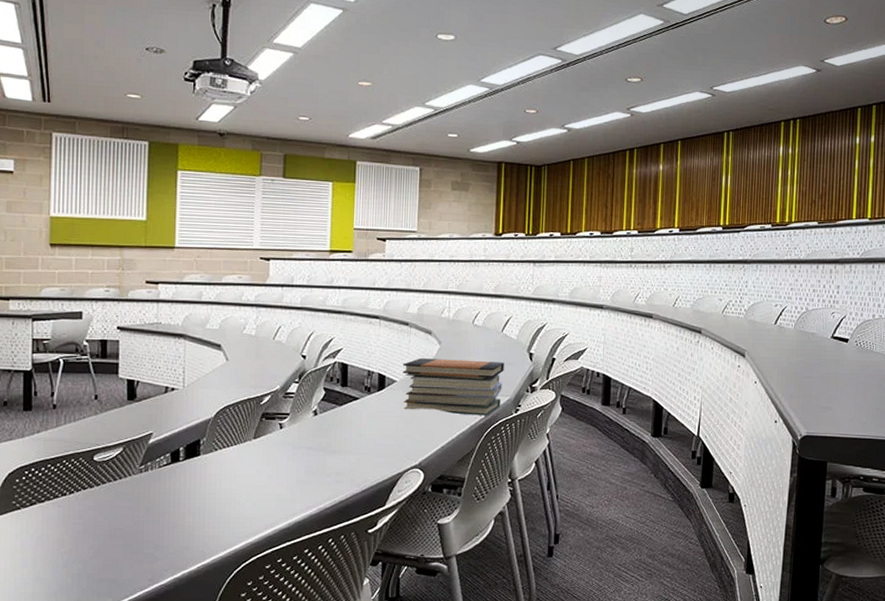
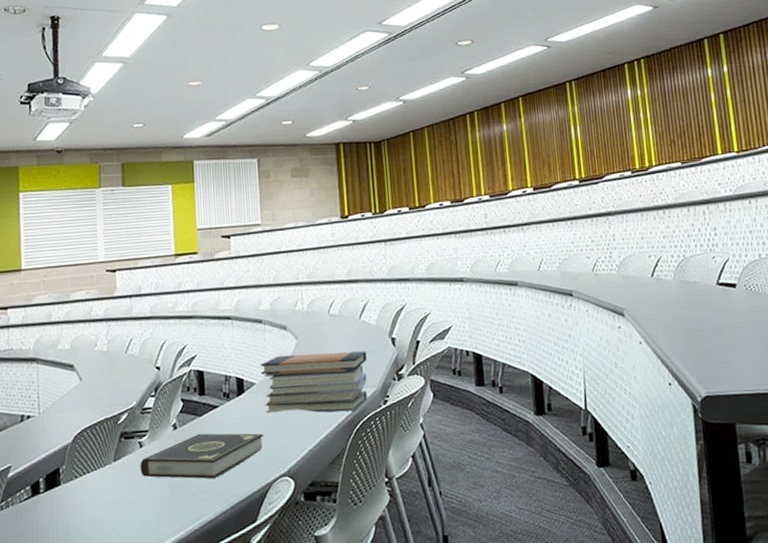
book: none [278,421,399,464] -> present [140,433,263,479]

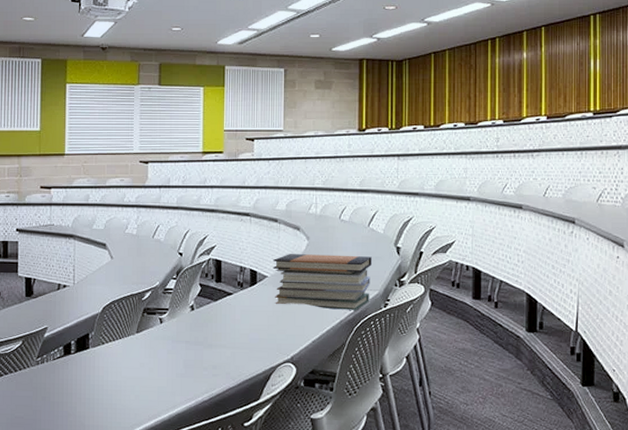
book: present [140,433,263,479] -> none [159,316,271,358]

